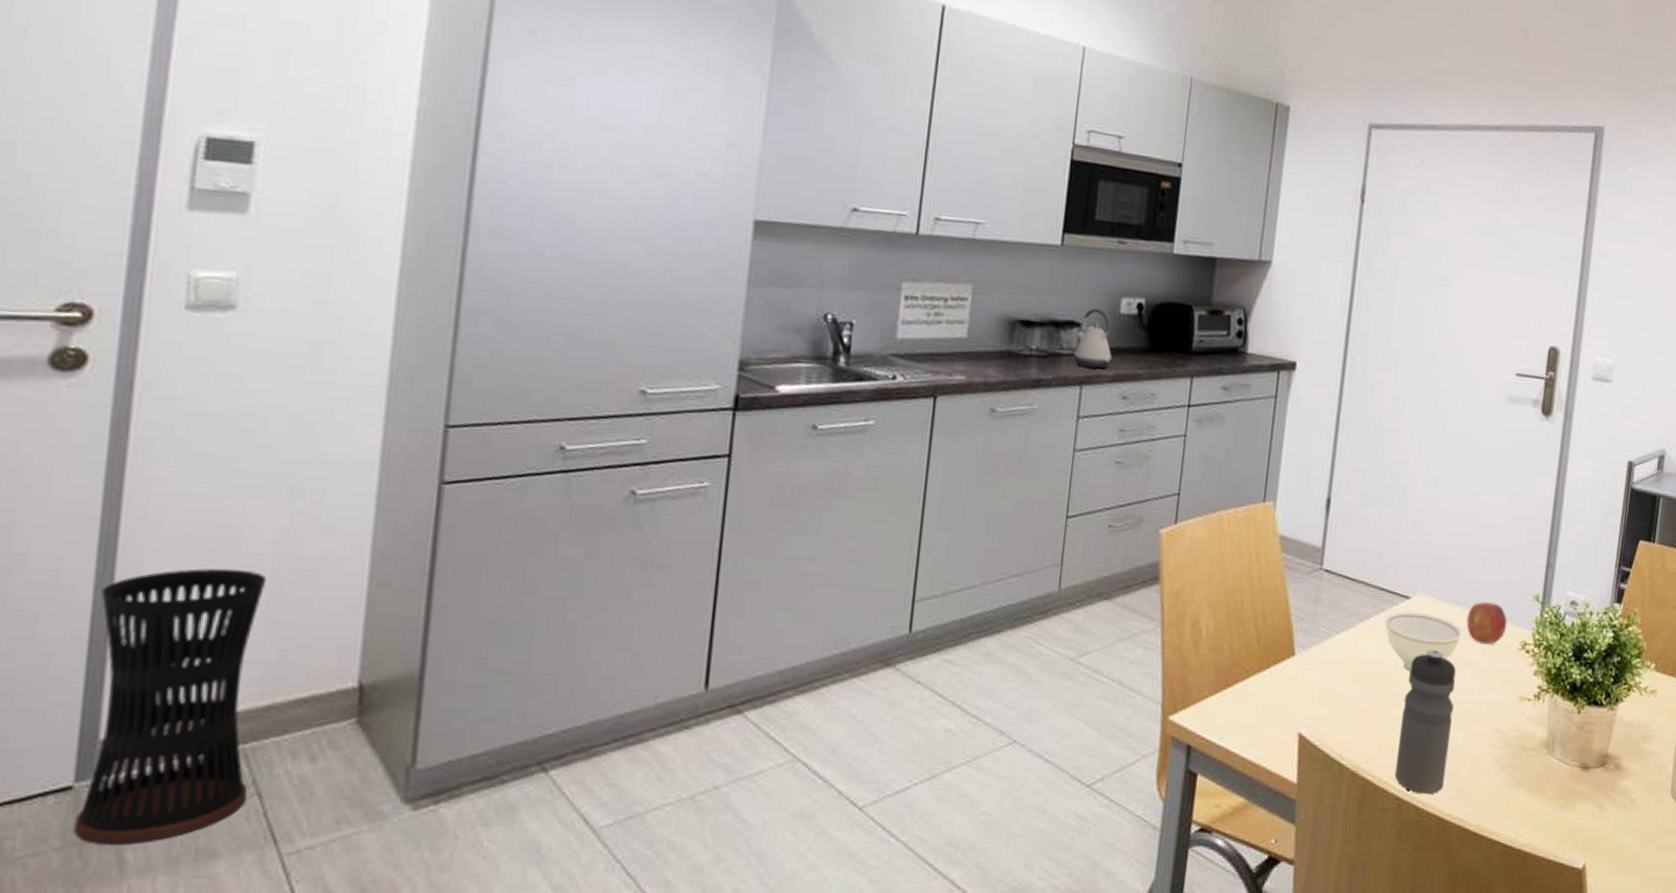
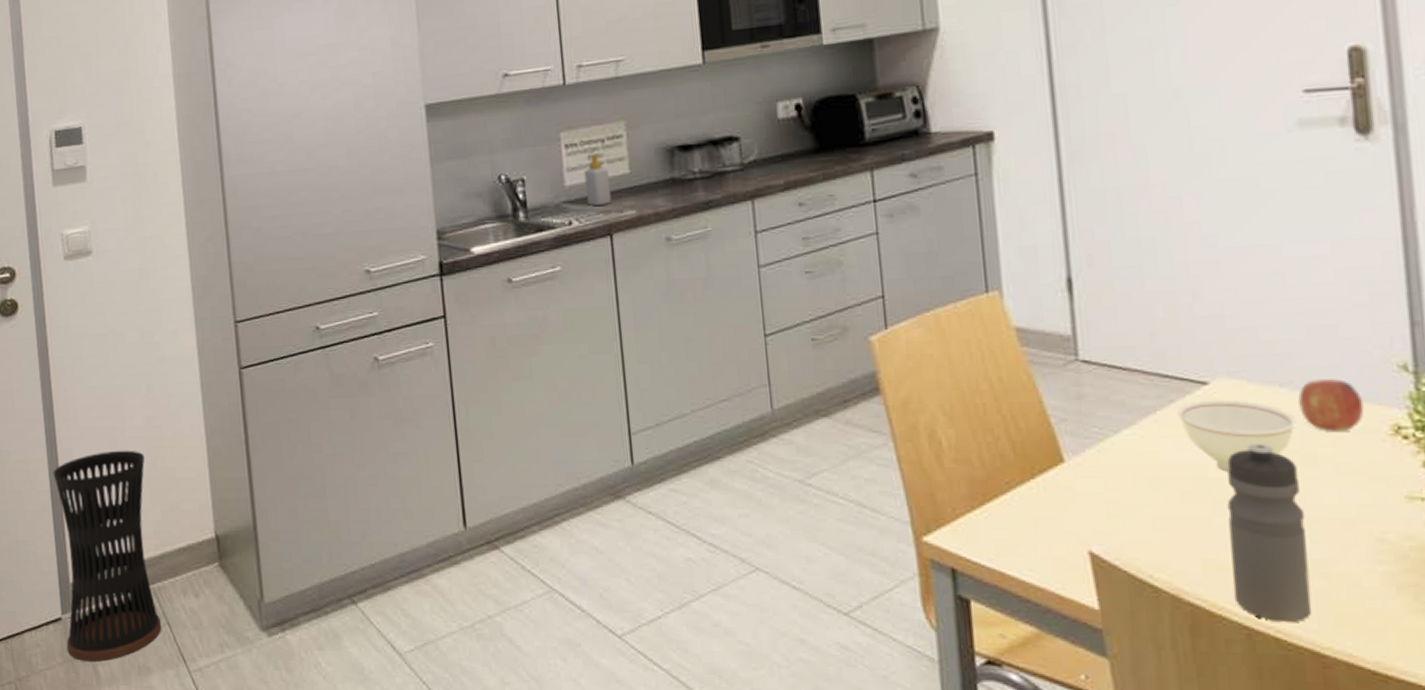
soap bottle: none [916,310,946,366] -> present [584,153,612,207]
kettle: present [1074,308,1112,369] -> none [737,118,779,181]

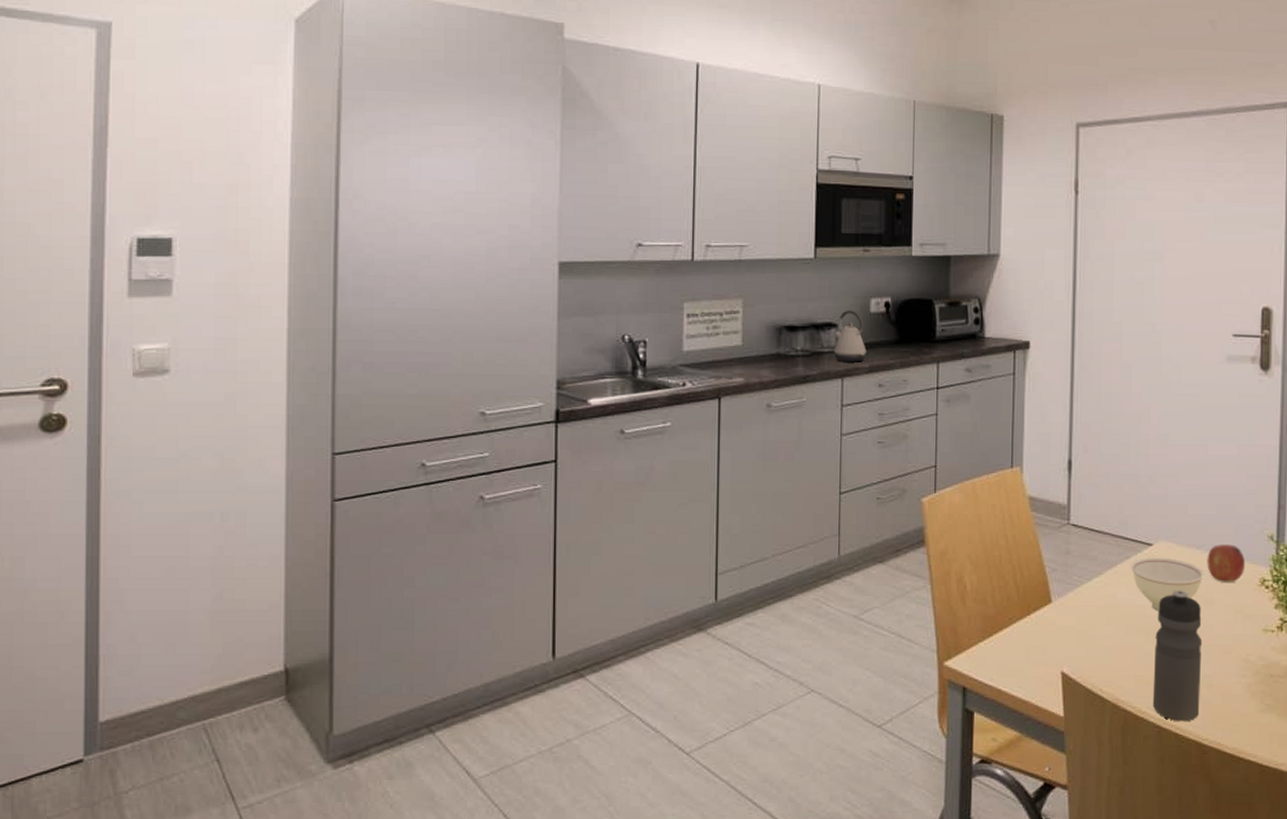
umbrella stand: present [53,450,162,661] -> none [86,580,210,805]
soap bottle: present [584,153,612,207] -> none [701,325,724,372]
kettle: none [737,118,779,181] -> present [834,310,867,362]

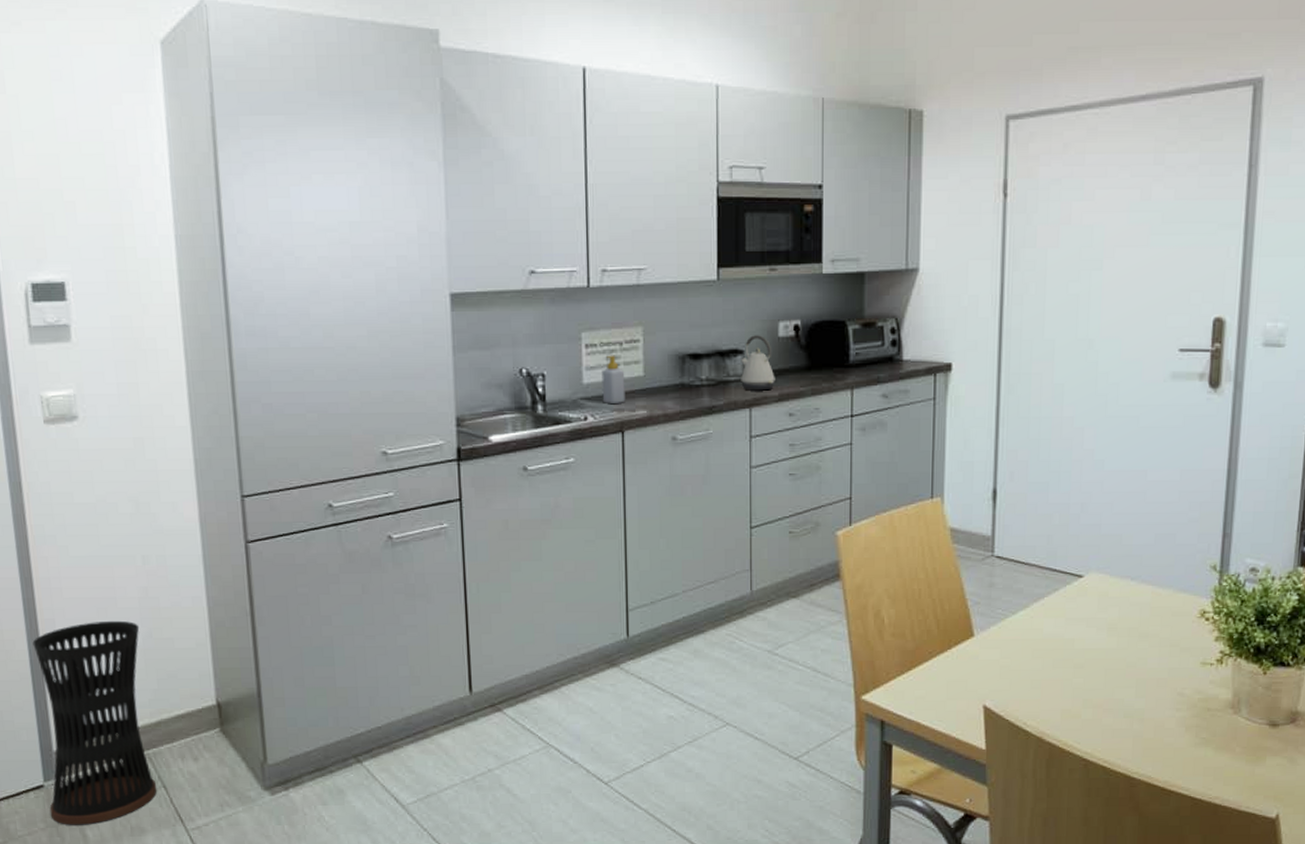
umbrella stand: none [86,580,210,805] -> present [32,620,157,825]
soap bottle: none [701,325,724,372] -> present [601,355,626,405]
bowl: present [1131,557,1204,611] -> none [1059,589,1139,644]
water bottle: present [1152,590,1203,722] -> none [1079,622,1135,756]
fruit: present [1207,545,1246,582] -> none [1142,575,1185,614]

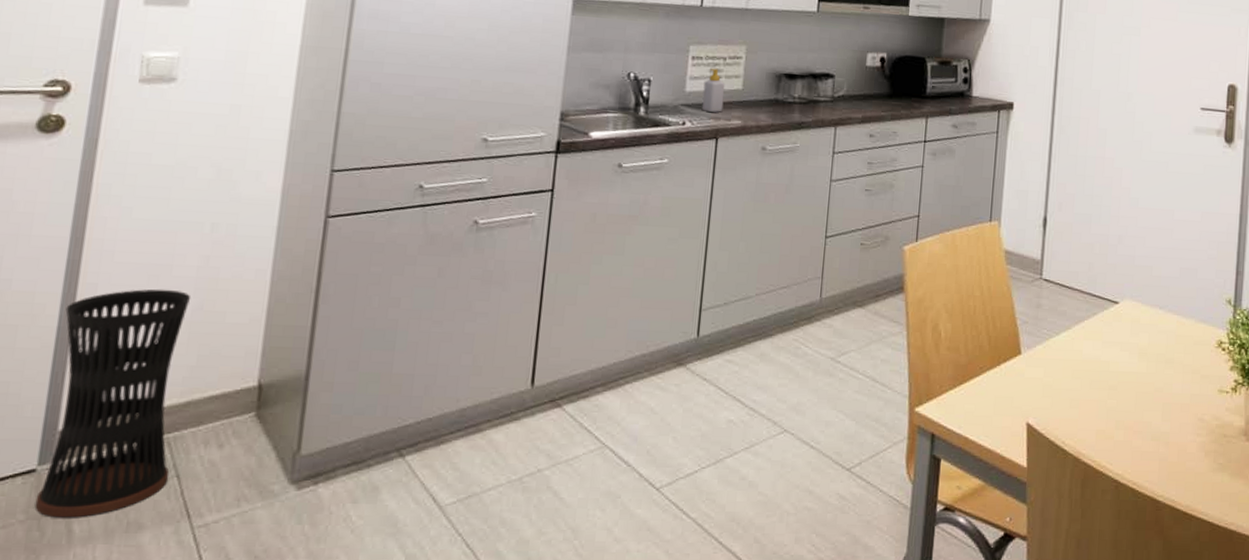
kettle: present [741,335,775,391] -> none [829,62,860,113]

